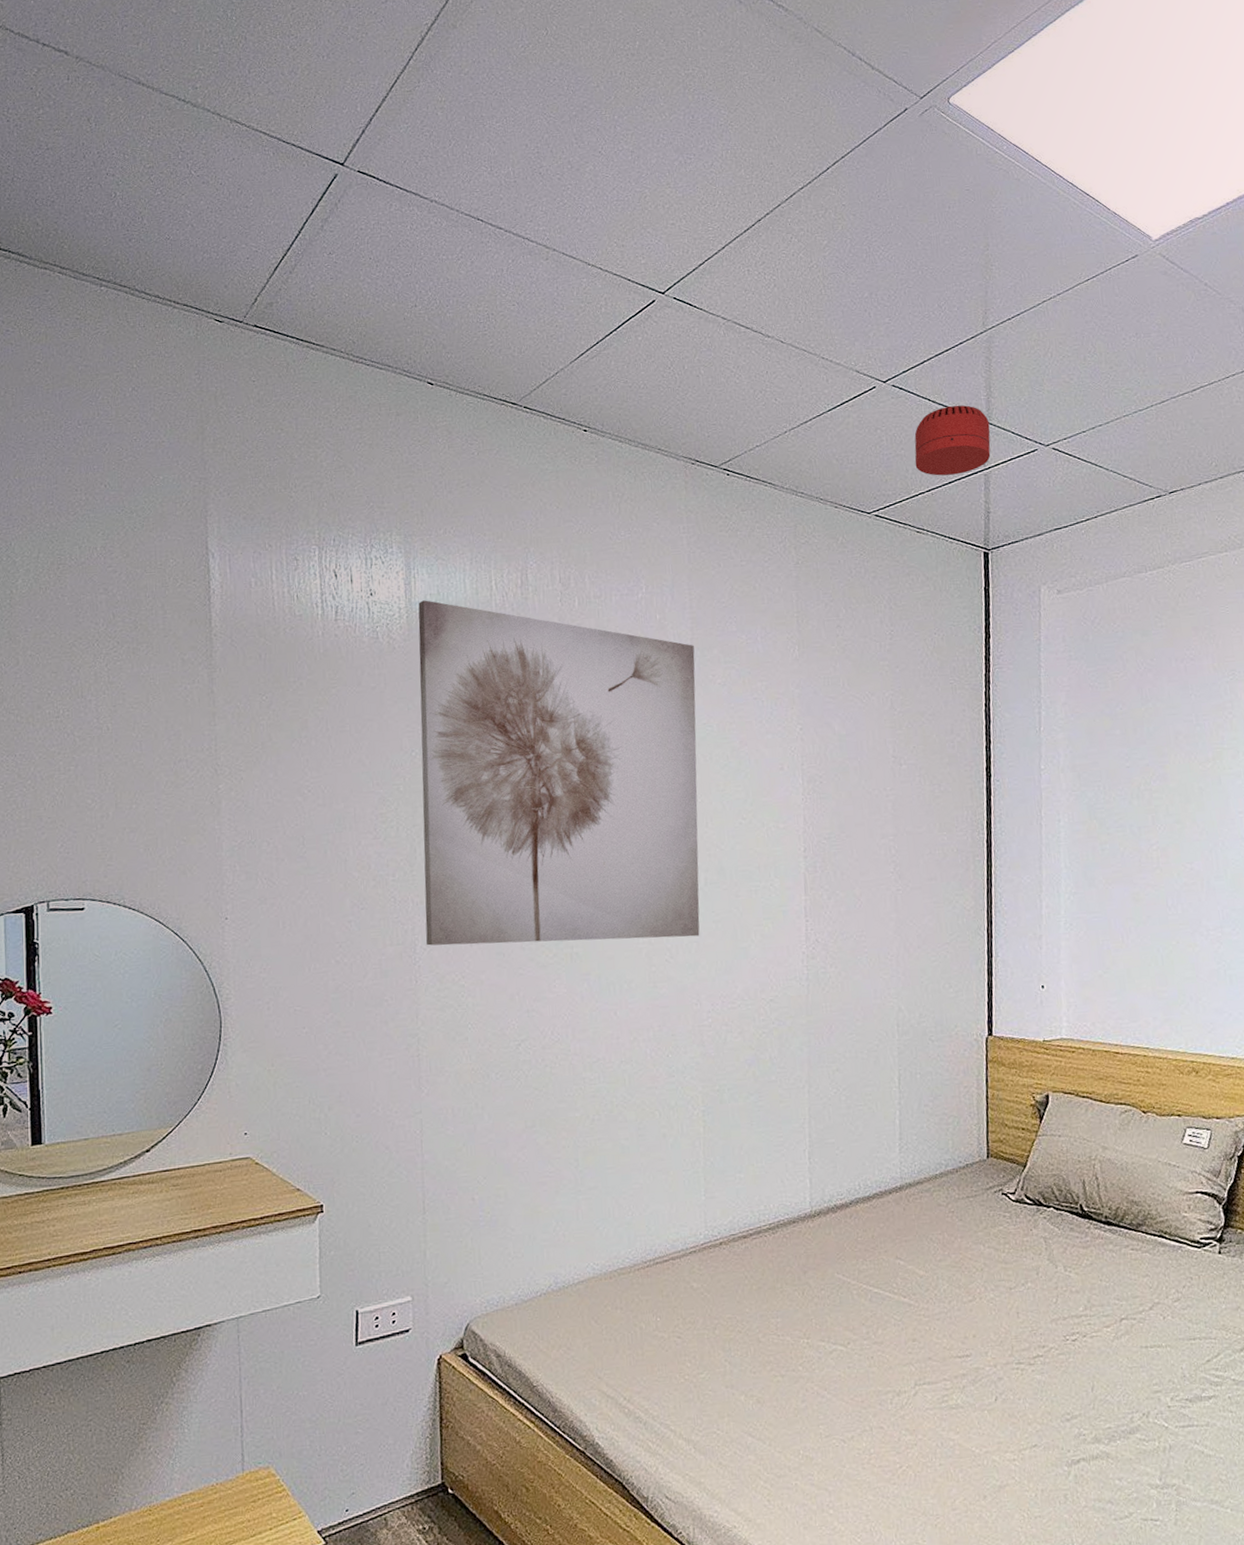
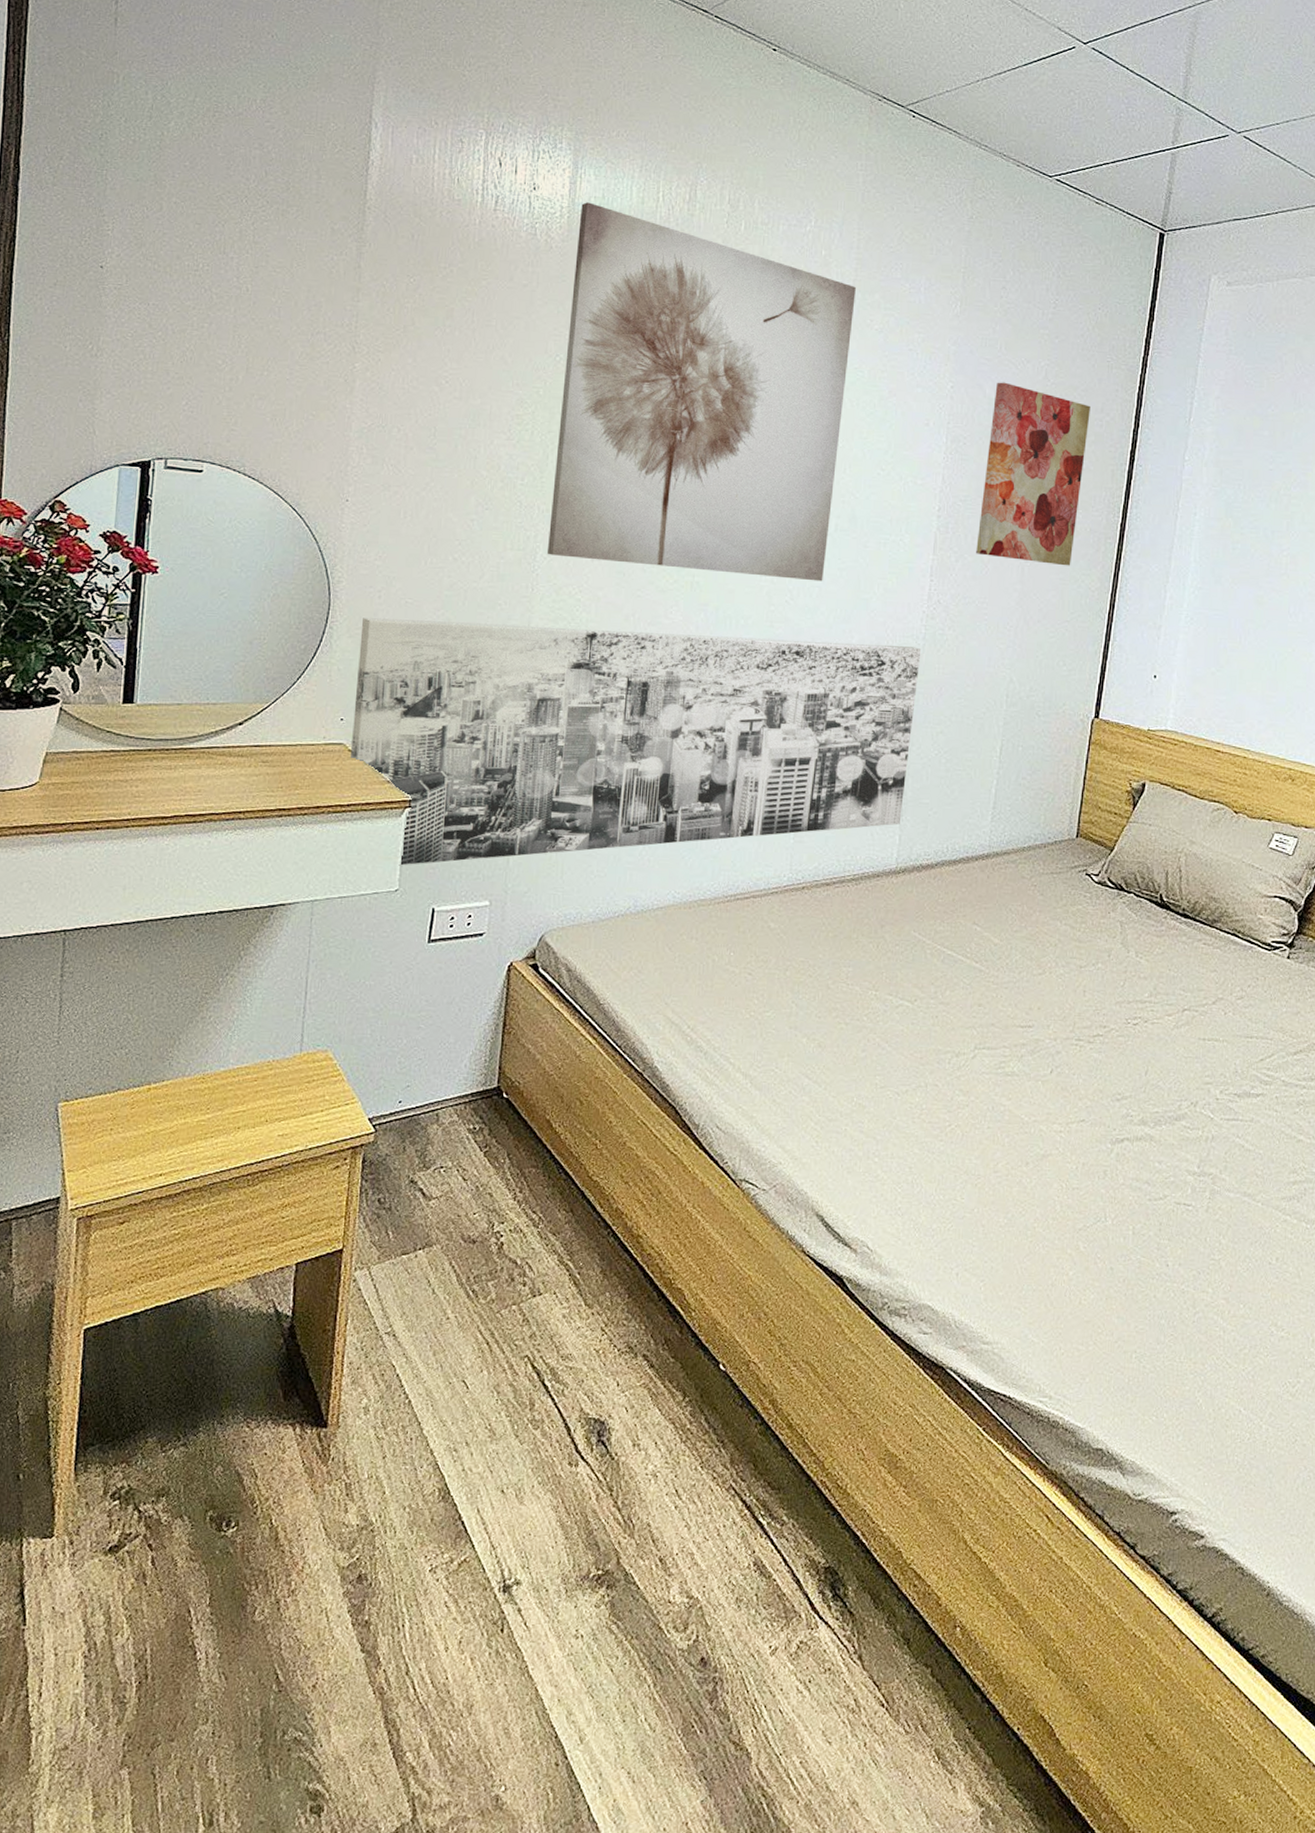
wall art: none [254,988,809,1272] -> present [351,618,922,866]
wall art: none [844,717,943,890] -> present [976,382,1090,566]
smoke detector: present [914,405,991,476] -> none [1104,77,1185,150]

